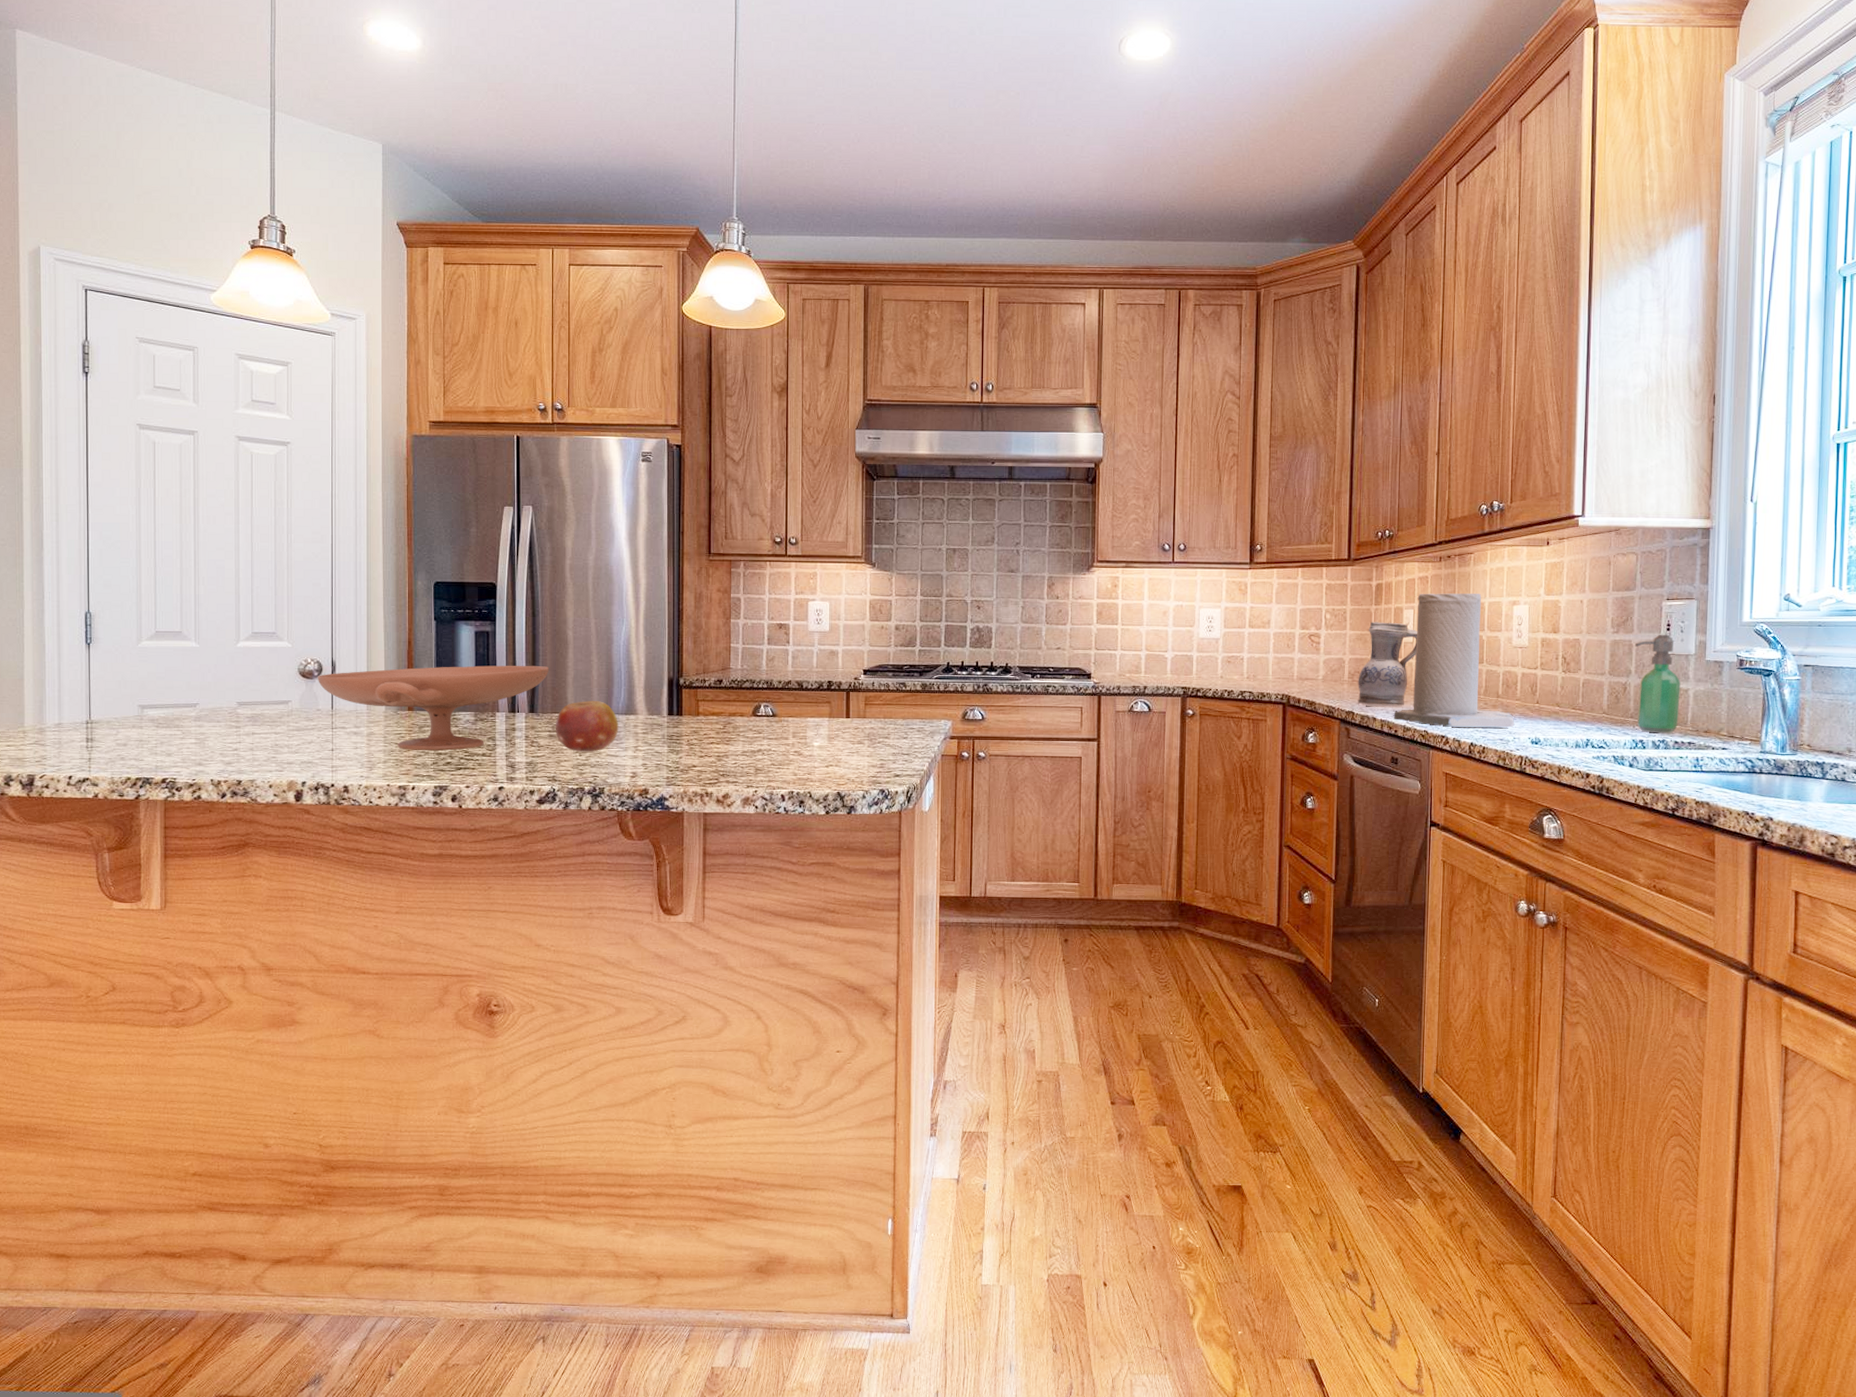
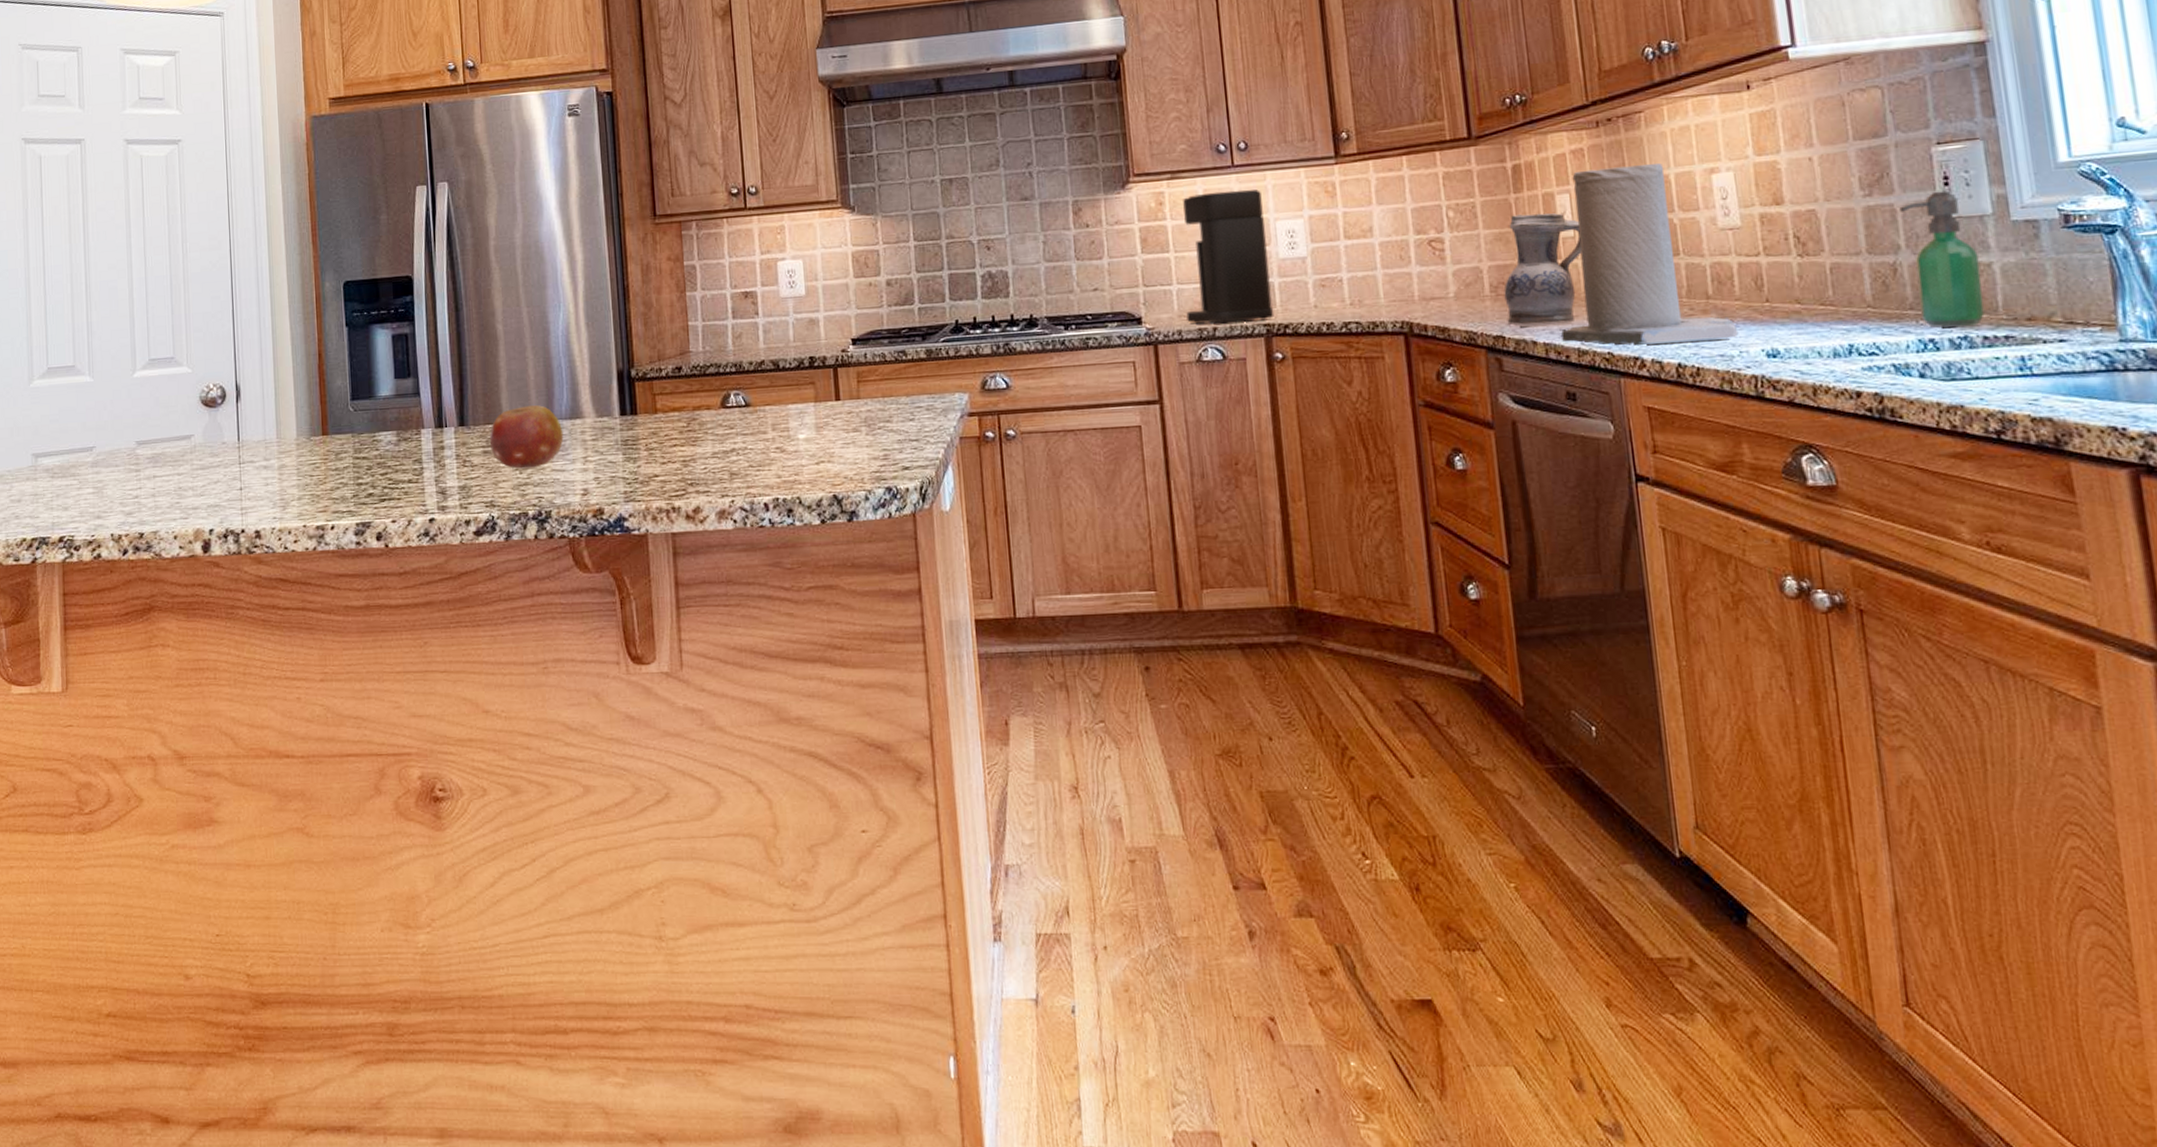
decorative bowl: present [318,665,550,751] -> none [221,369,479,483]
coffee maker: none [1125,581,1192,684] -> present [1183,189,1275,324]

